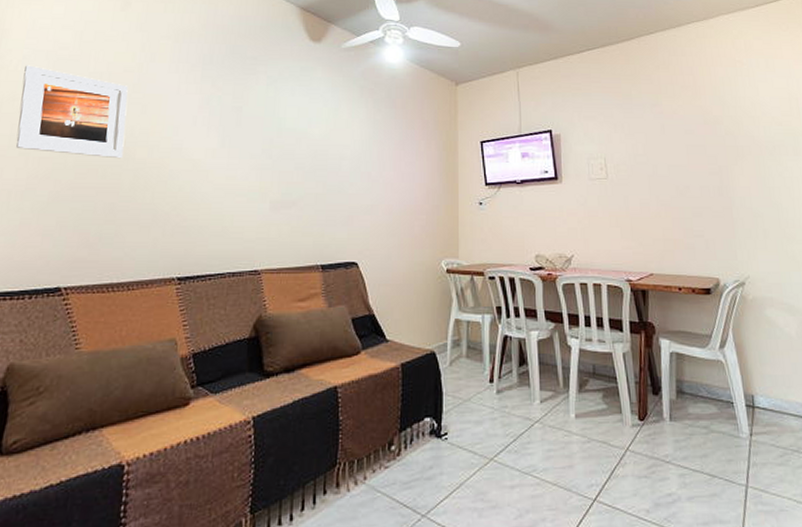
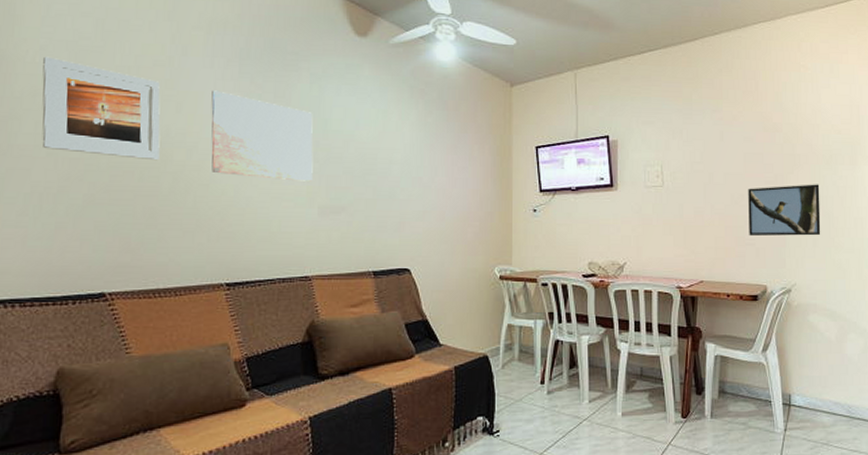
wall art: none [170,93,268,177] -> present [211,90,313,182]
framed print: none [693,175,771,228] -> present [748,184,821,237]

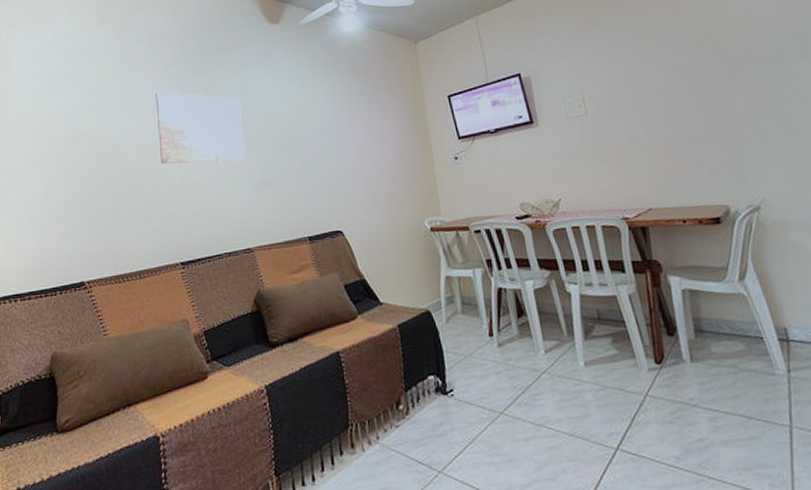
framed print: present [42,56,161,161] -> none [28,87,119,163]
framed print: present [748,184,821,237] -> none [684,86,784,154]

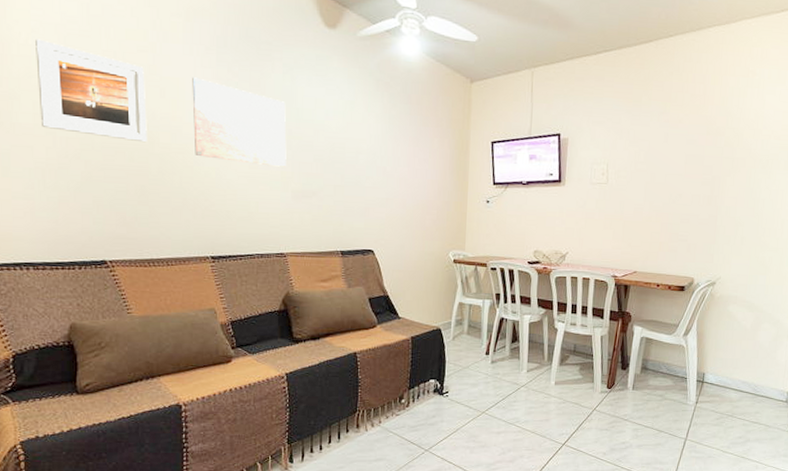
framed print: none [28,87,119,163] -> present [35,39,147,143]

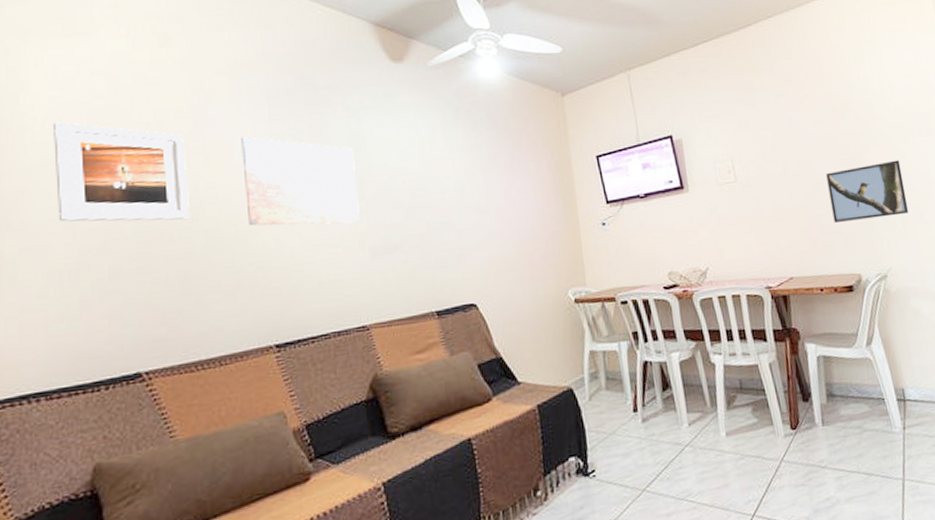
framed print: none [682,186,754,235] -> present [826,160,909,224]

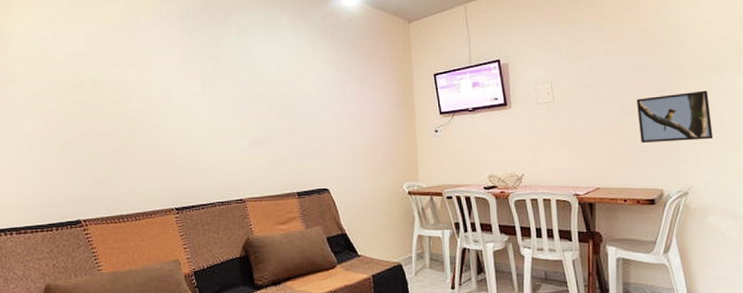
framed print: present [54,122,190,222] -> none [30,30,121,108]
wall art: present [241,137,360,226] -> none [160,47,243,118]

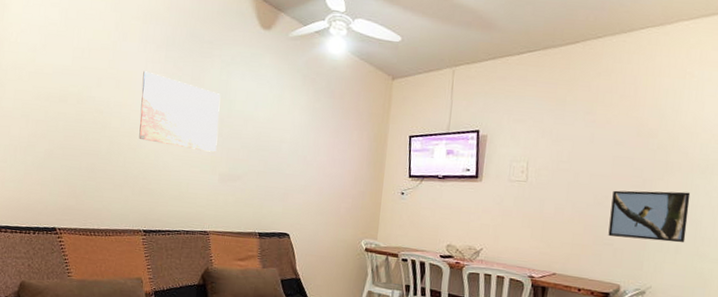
wall art: none [160,47,243,118] -> present [139,71,221,153]

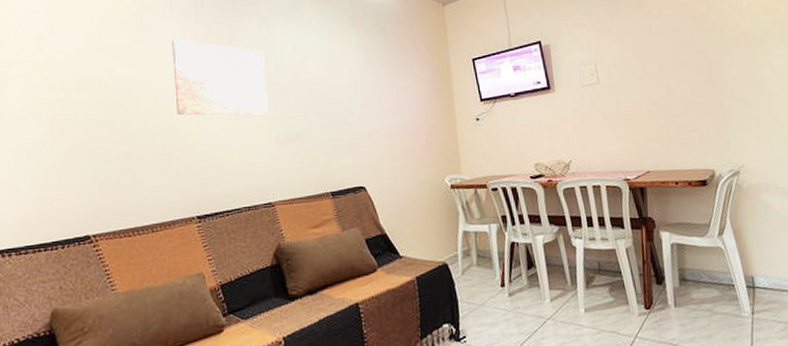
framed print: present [608,190,691,243] -> none [683,65,762,123]

